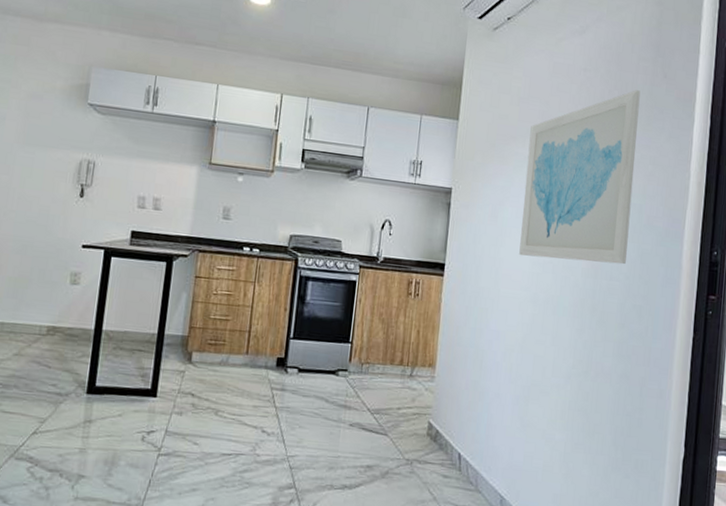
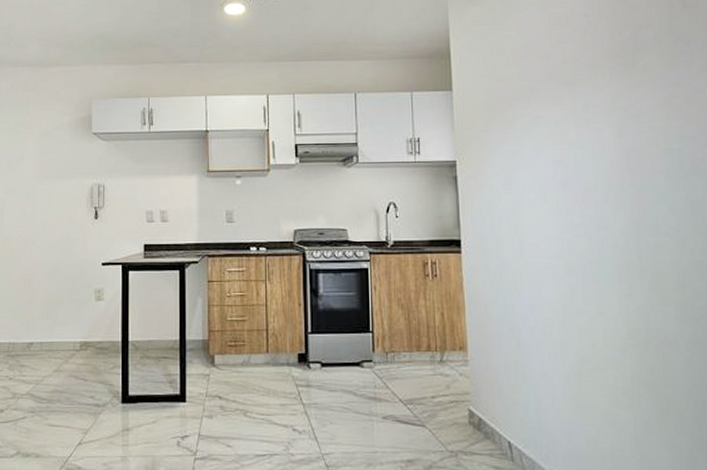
wall art: present [519,90,641,265] -> none [534,25,673,222]

